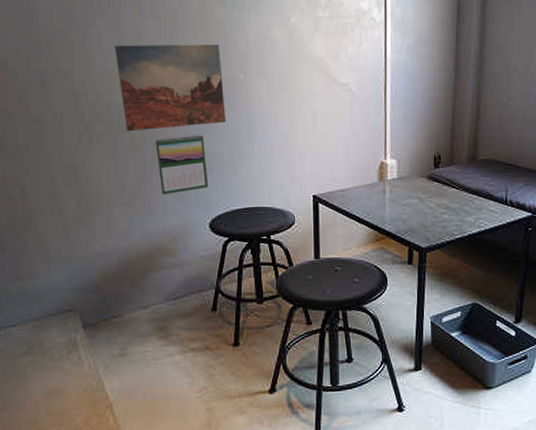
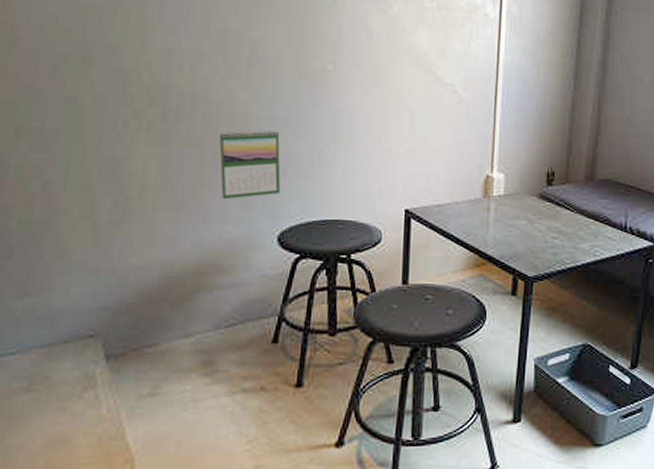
wall art: present [114,44,226,131] -> none [179,19,309,122]

